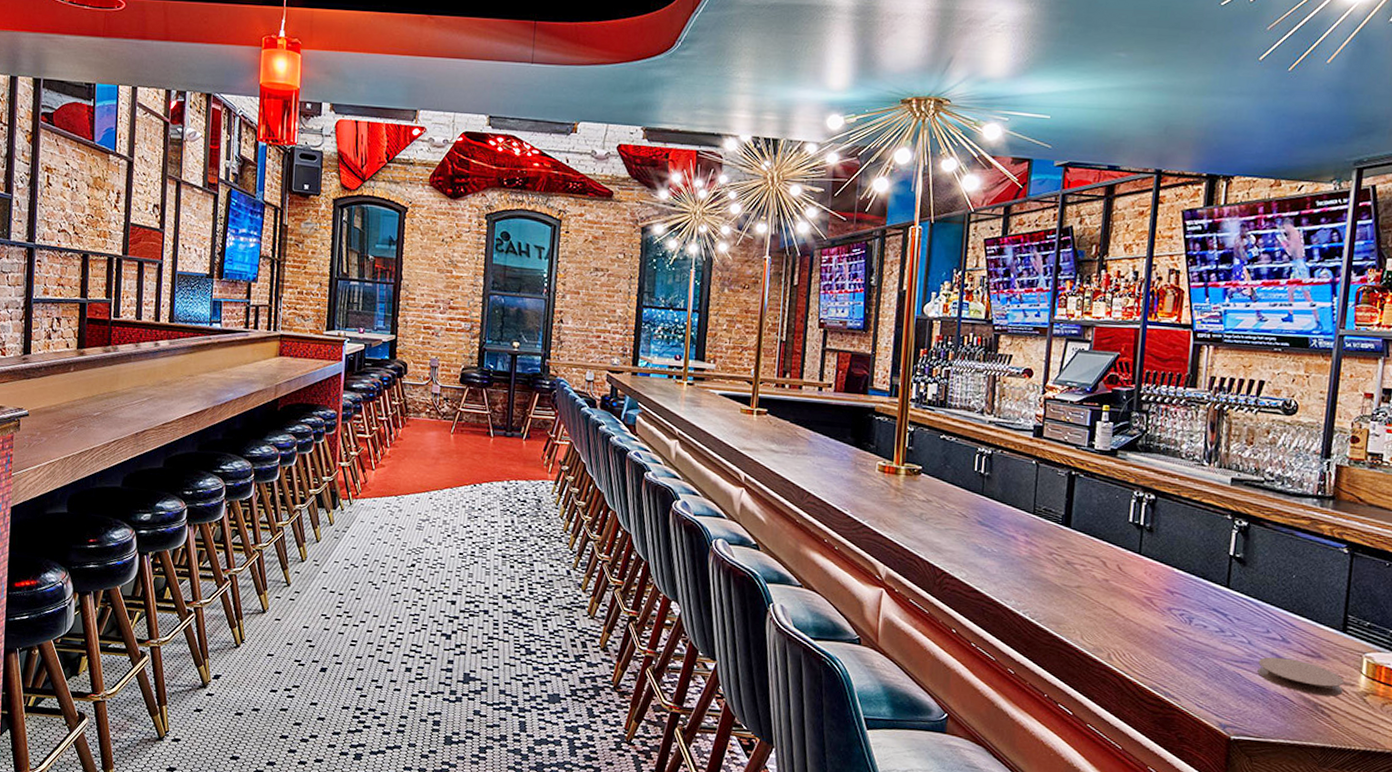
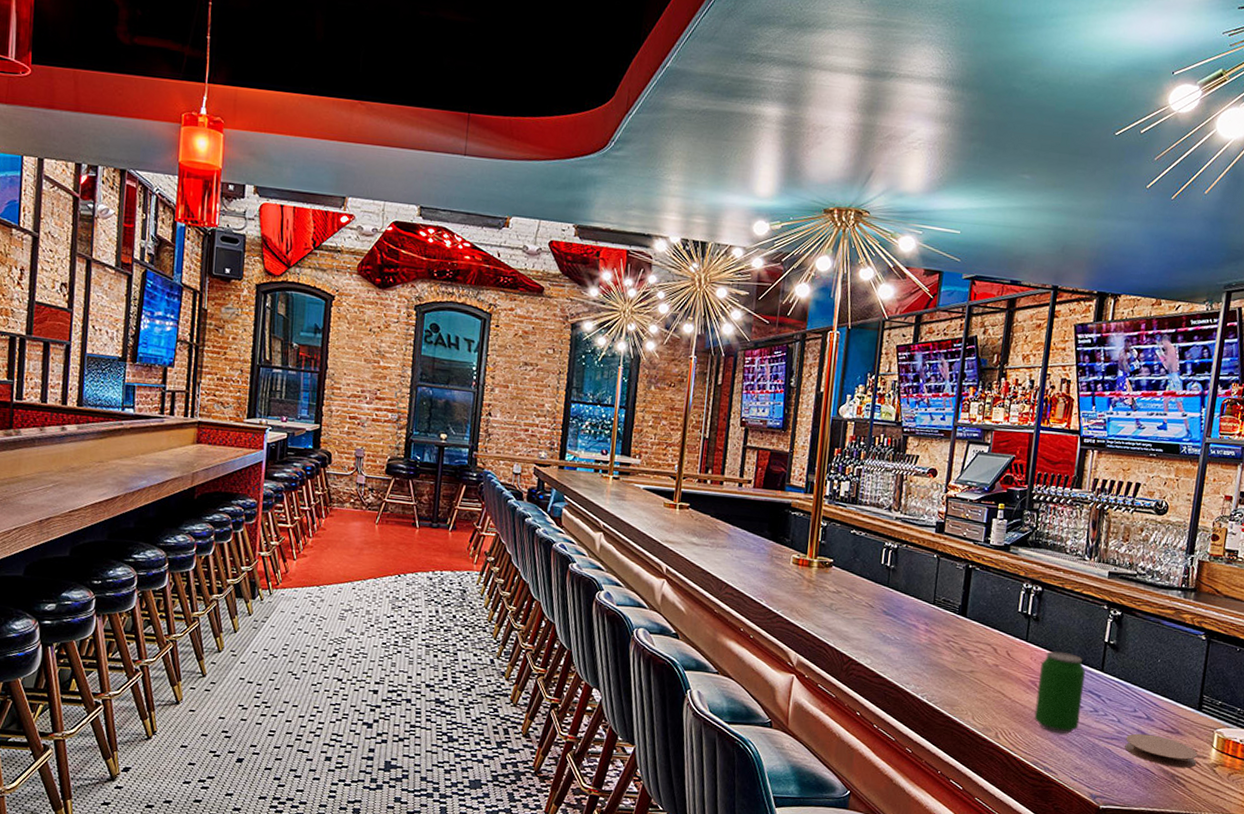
beverage can: none [1151,564,1208,656] -> present [1034,651,1085,734]

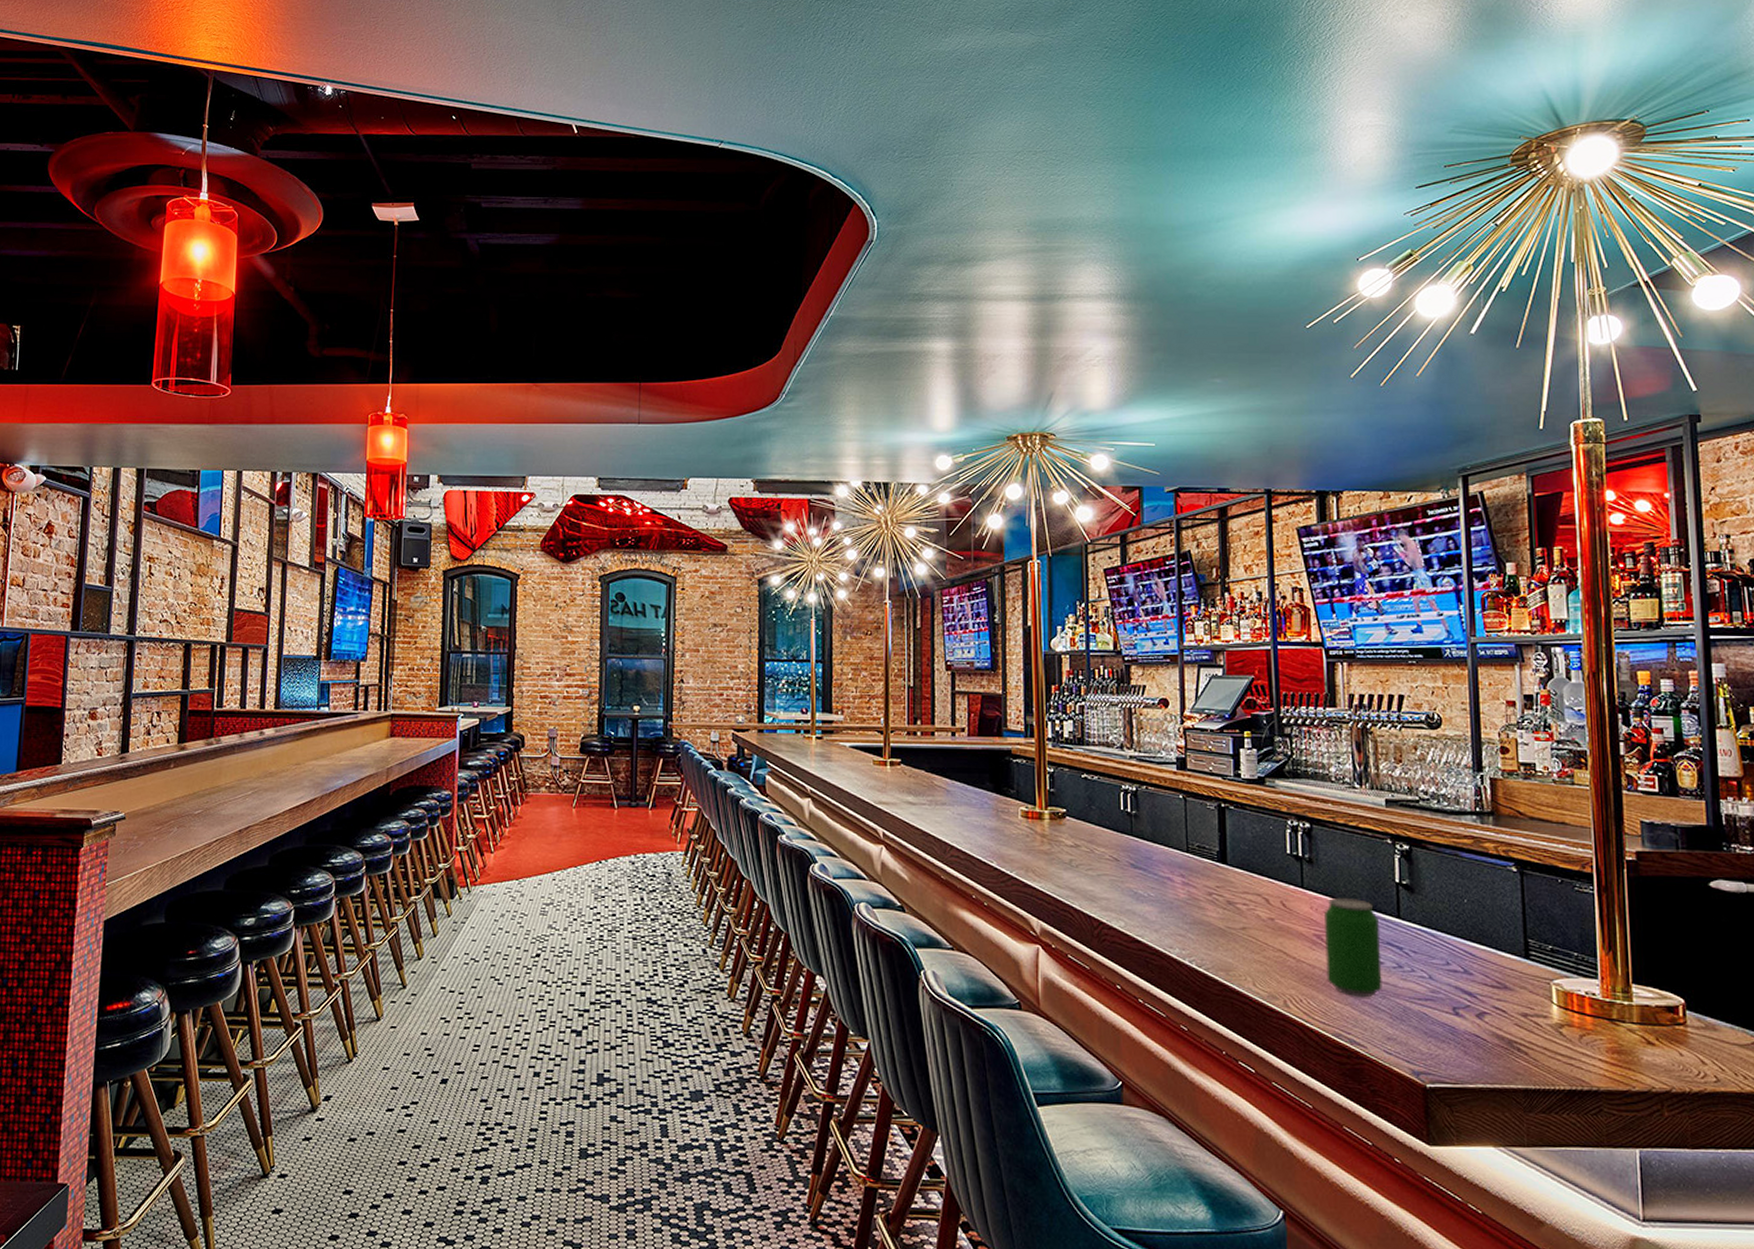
coaster: present [1125,733,1198,768] -> none [1443,991,1537,1031]

